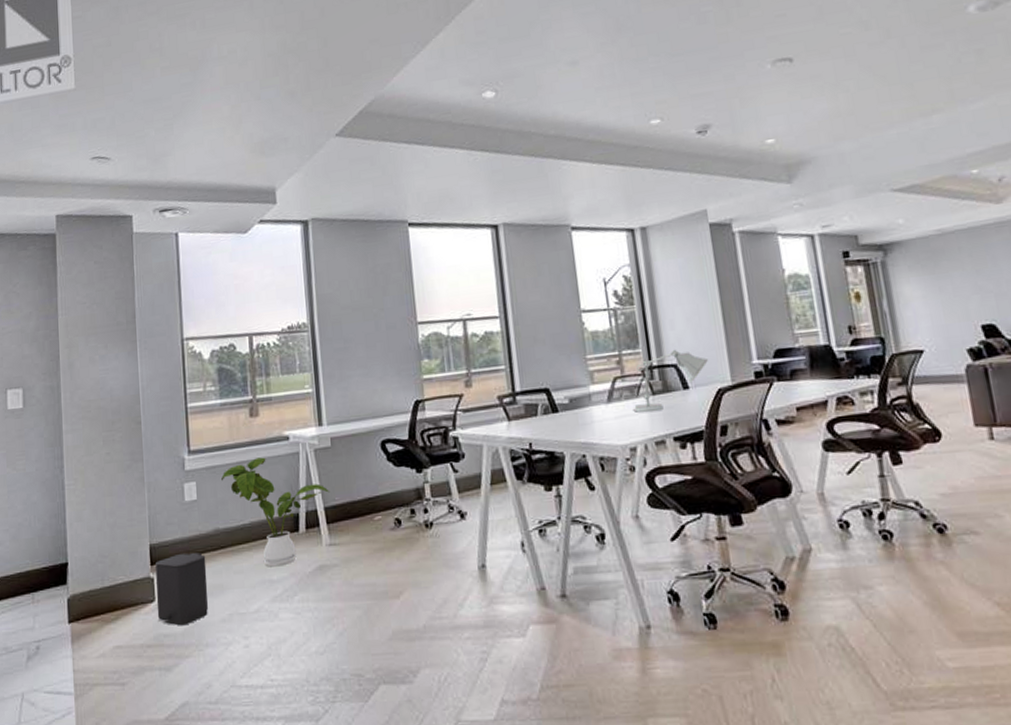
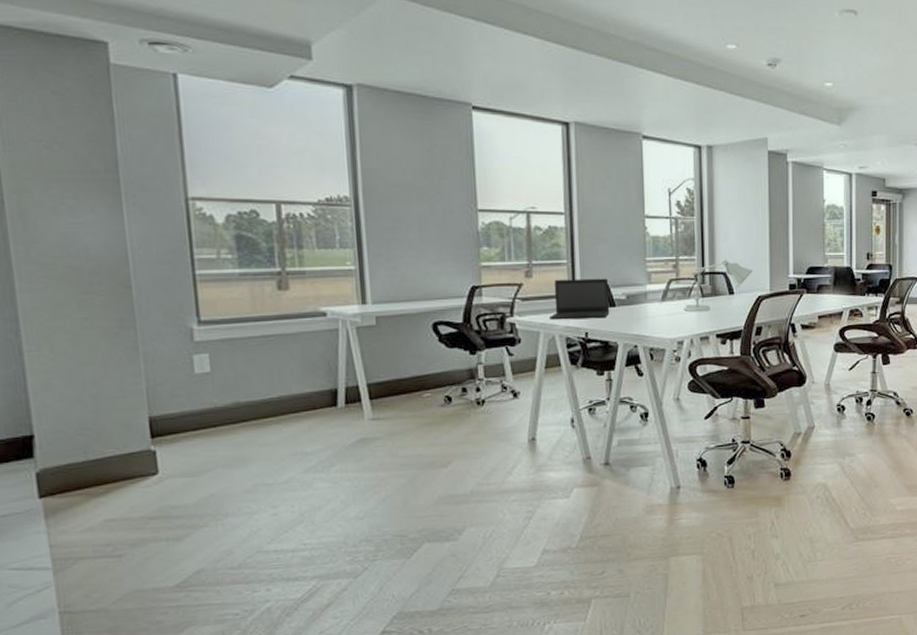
pedal bin: present [155,552,209,626] -> none [157,425,228,498]
house plant: present [221,457,329,567] -> none [242,332,373,440]
laptop: none [492,381,553,432] -> present [550,278,610,320]

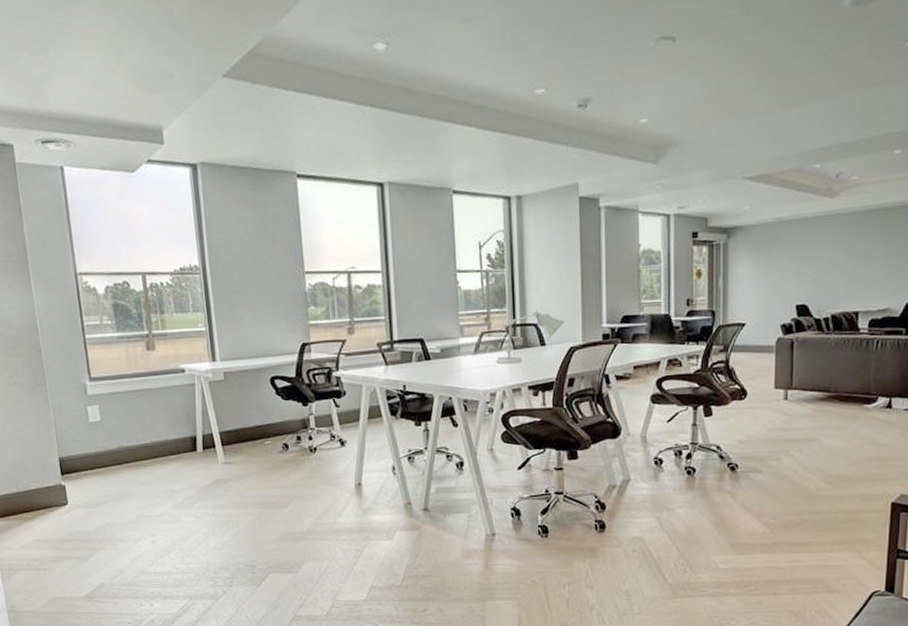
laptop: present [550,278,610,320] -> none [371,332,426,374]

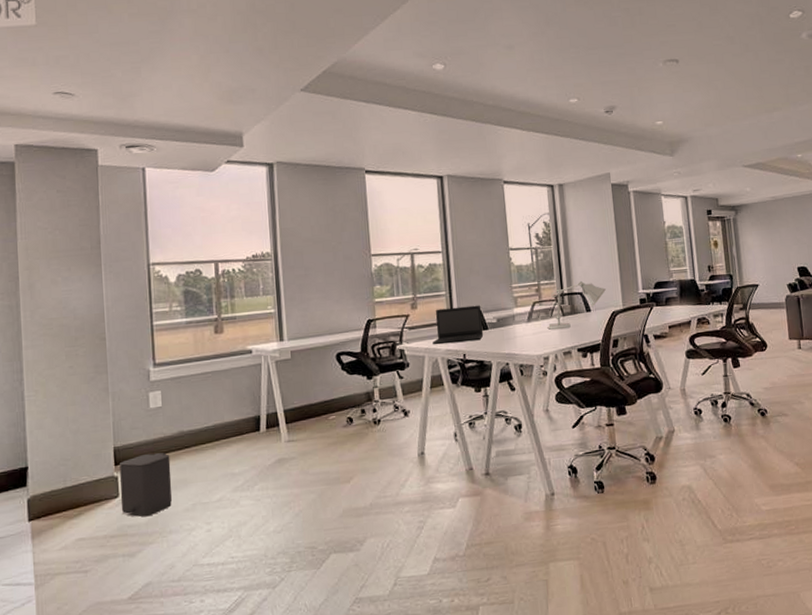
pedal bin: none [66,466,117,525] -> present [120,452,172,517]
laptop: none [371,332,426,374] -> present [433,305,484,345]

